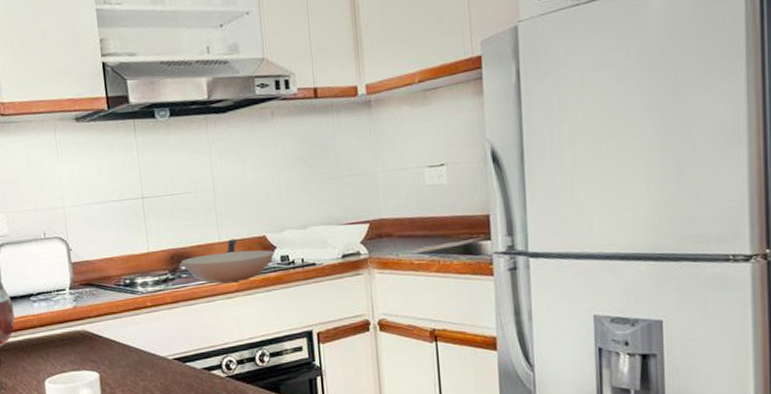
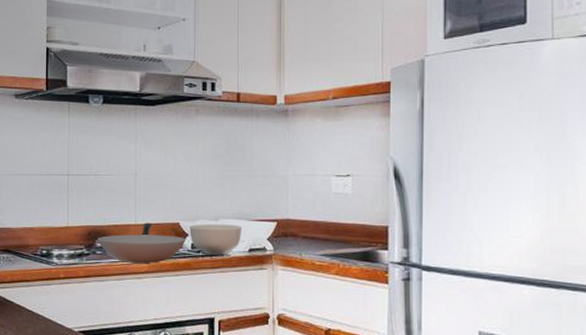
bowl: none [277,231,334,267] -> present [189,224,243,255]

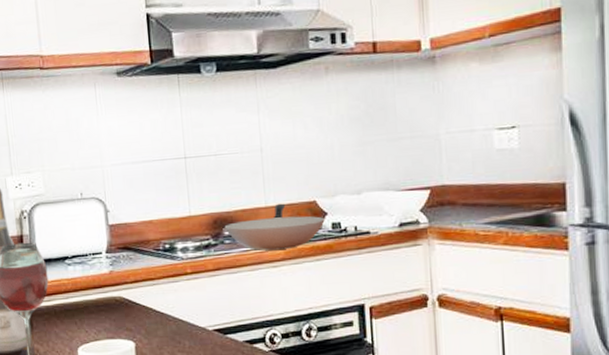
bowl: present [189,224,243,255] -> none [328,197,390,235]

